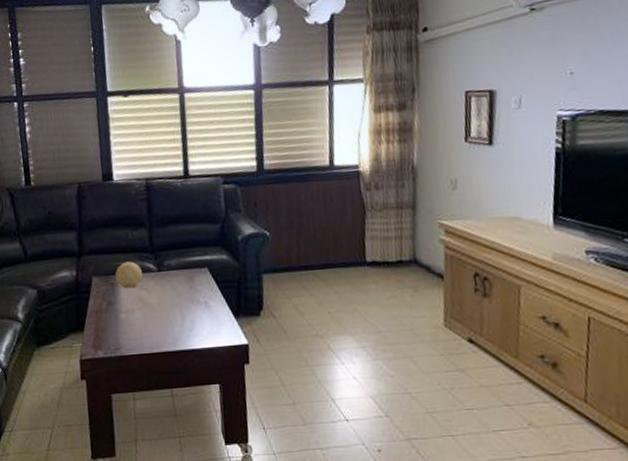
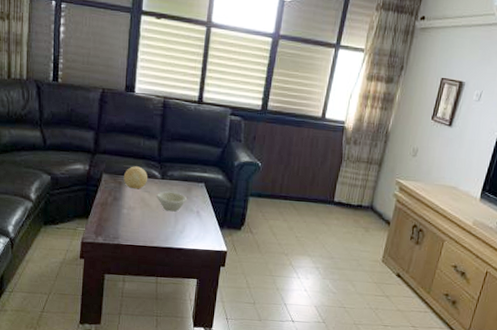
bowl: none [156,284,190,308] -> present [157,191,187,212]

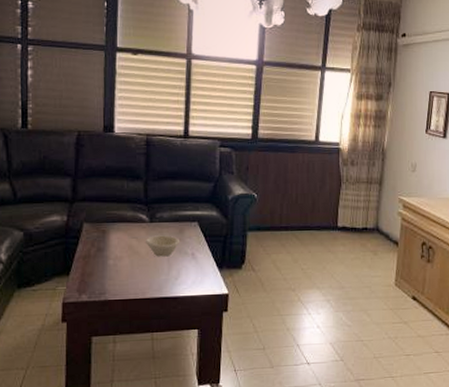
decorative ball: present [123,166,148,190] -> none [107,211,135,237]

